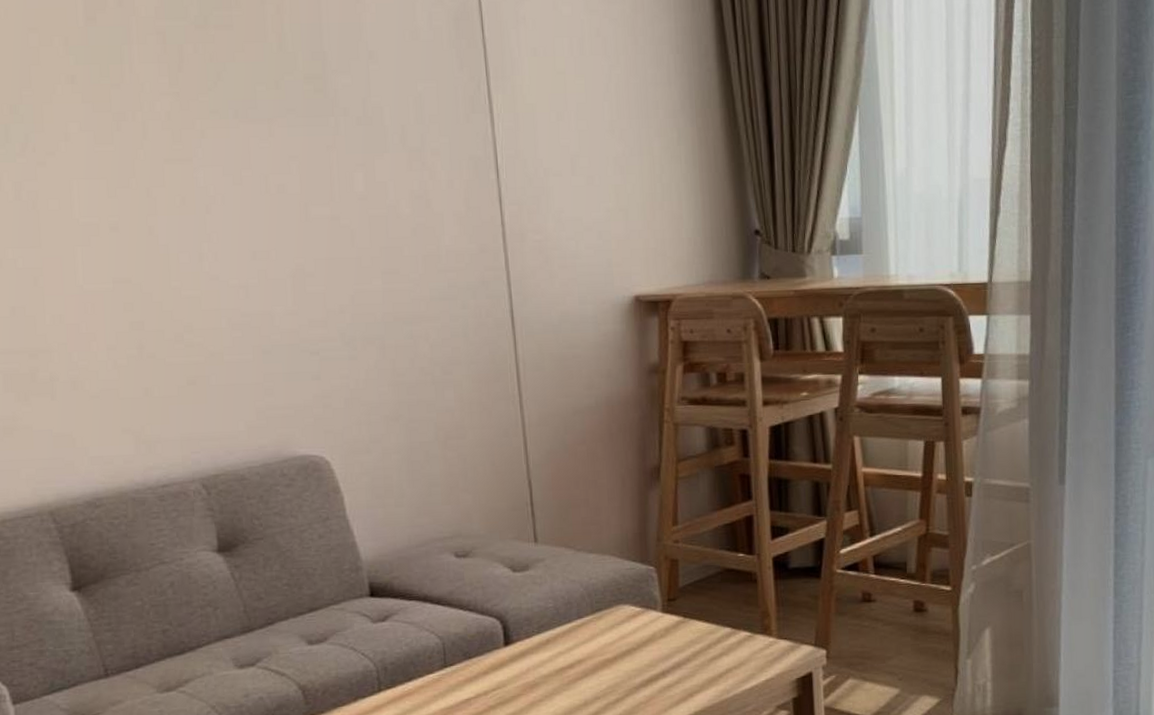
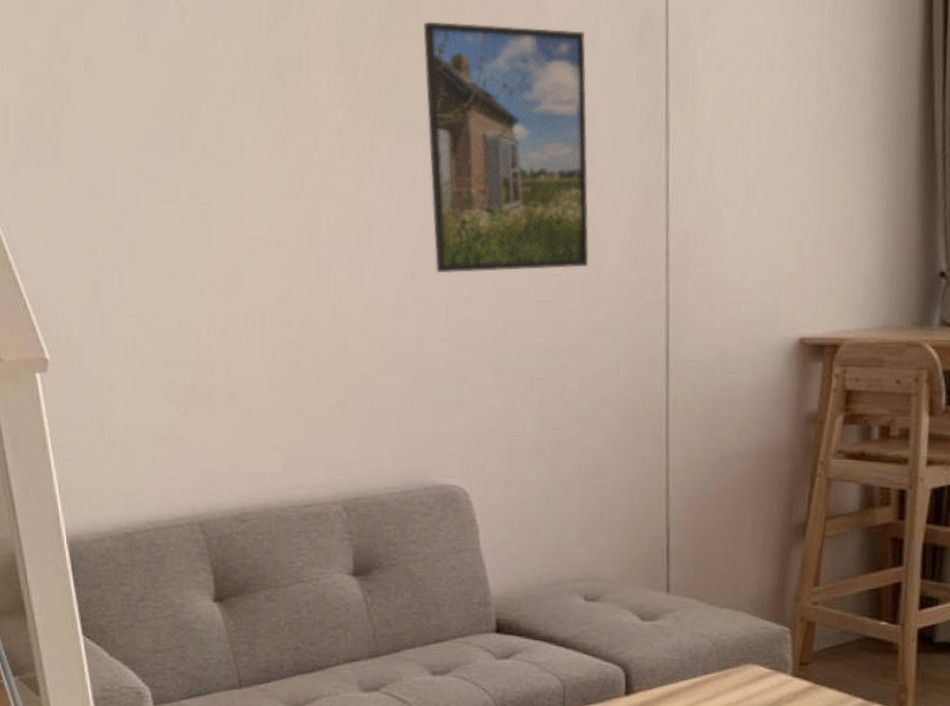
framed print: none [245,13,428,251] -> present [423,21,589,274]

